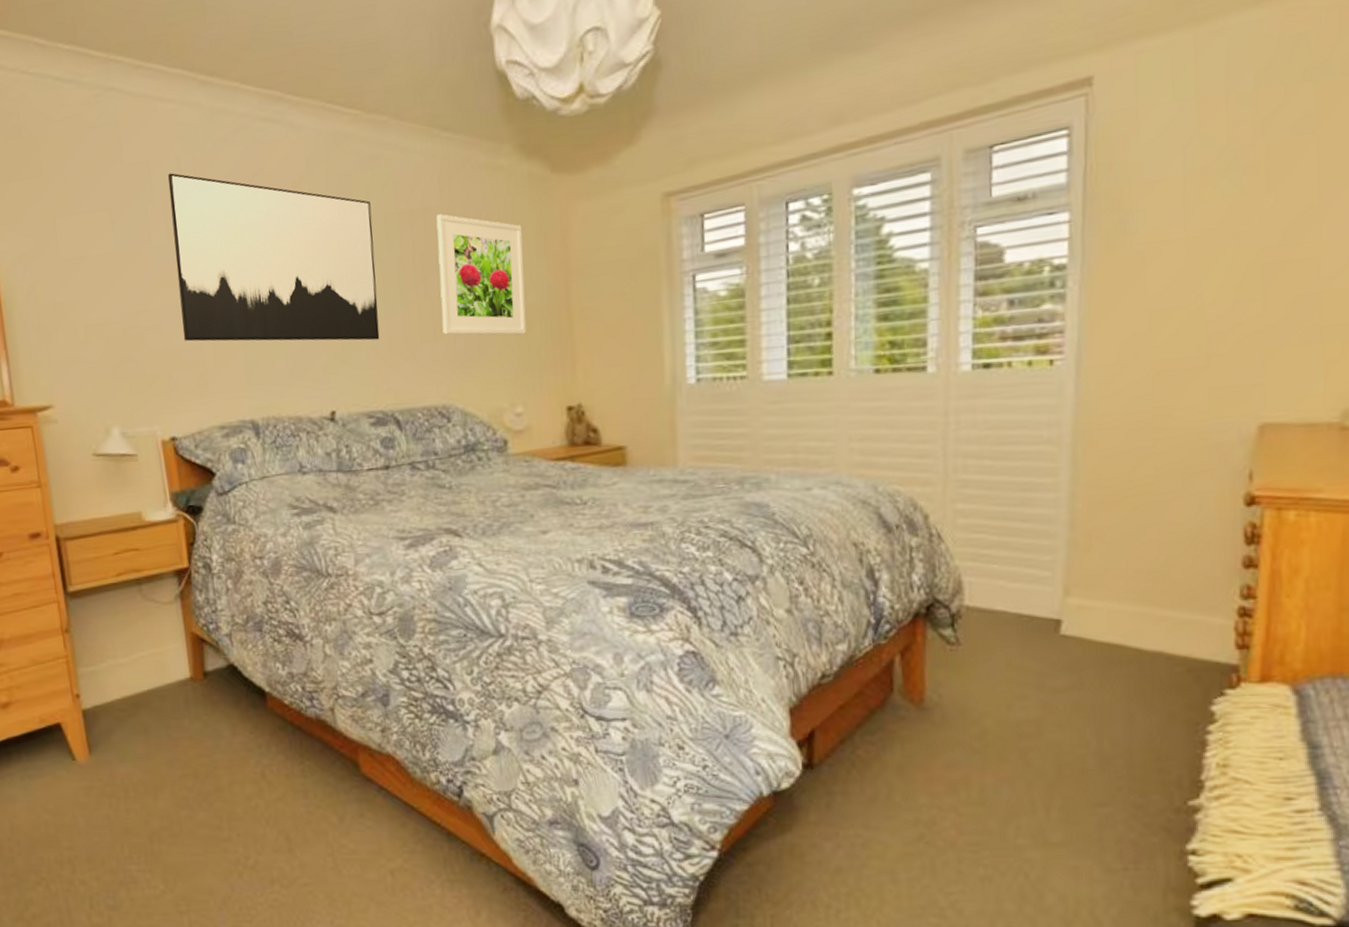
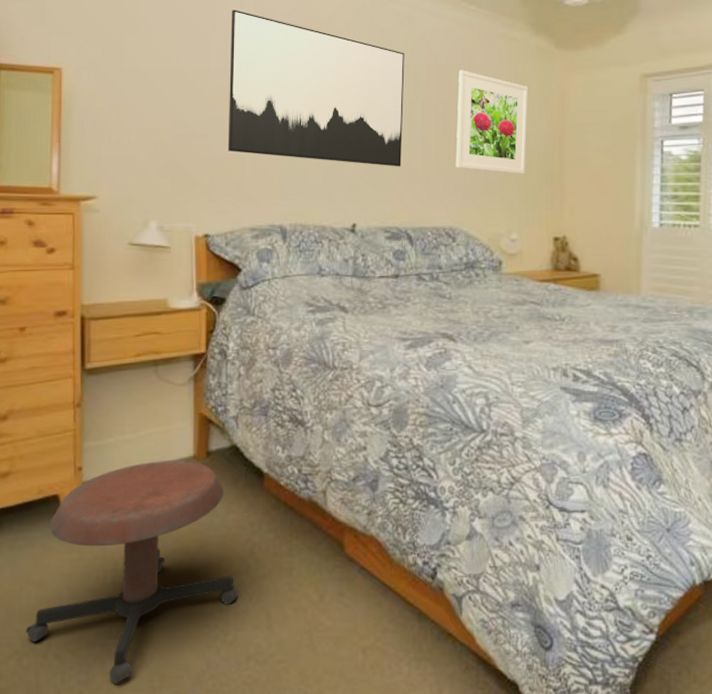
stool: none [49,683,255,909] -> present [25,461,239,684]

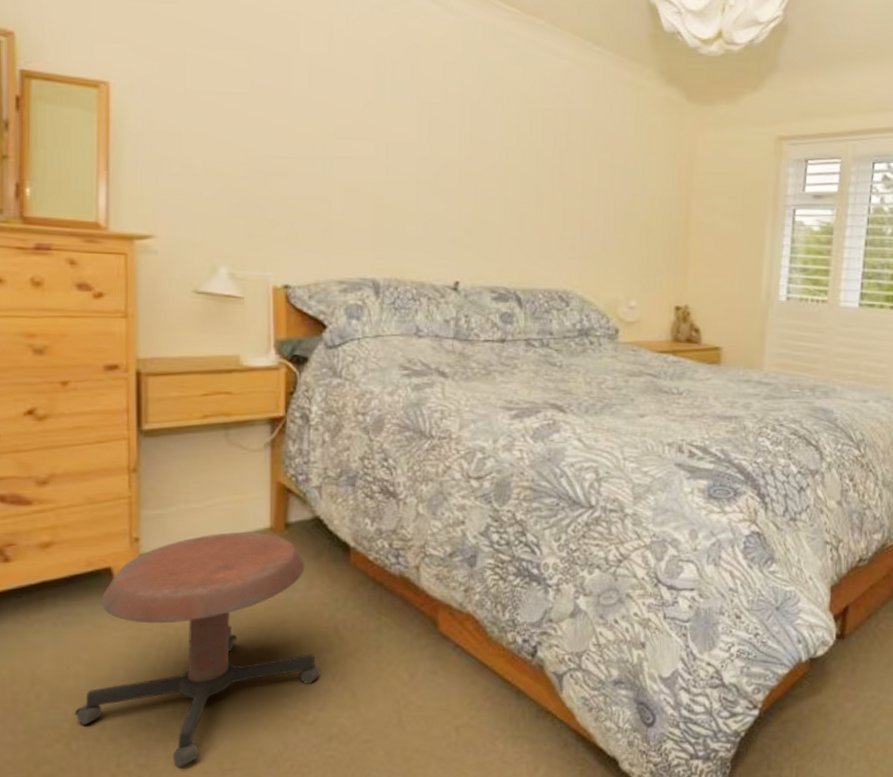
wall art: present [227,9,405,167] -> none [312,28,519,222]
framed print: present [455,70,529,174] -> none [572,118,655,237]

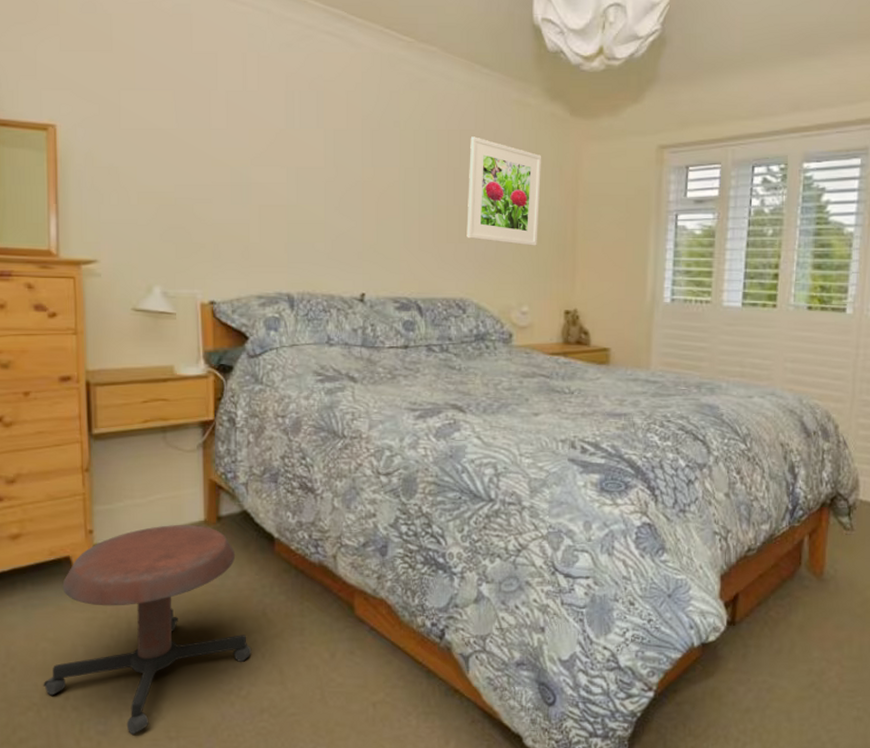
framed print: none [572,118,655,237] -> present [467,136,542,246]

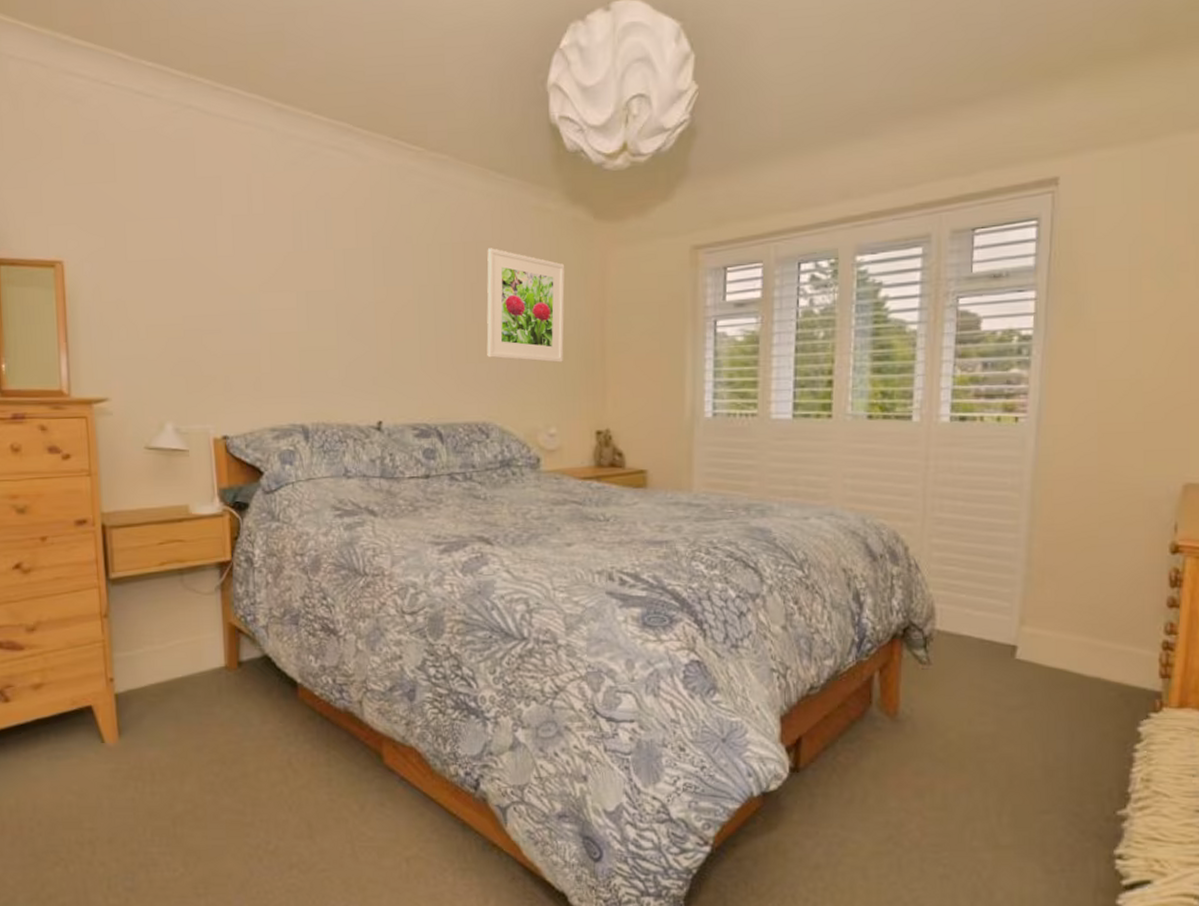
stool: present [43,525,252,735] -> none [69,671,278,891]

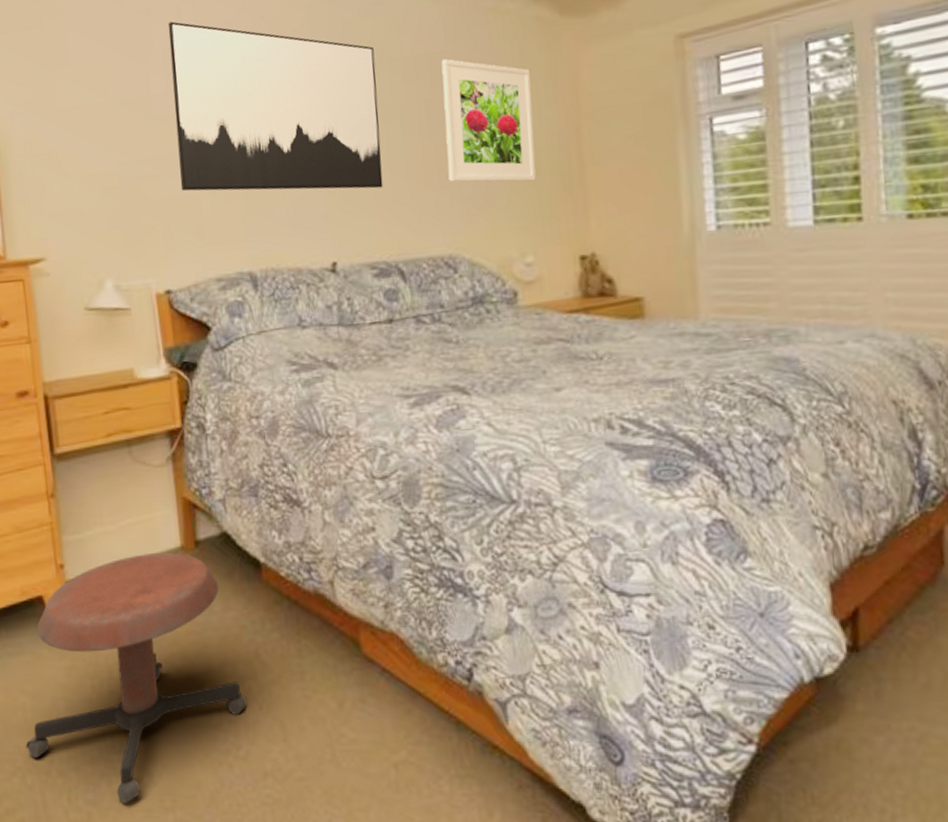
stool: none [69,671,278,891] -> present [25,552,247,805]
wall art: none [238,189,429,358] -> present [168,21,384,191]

